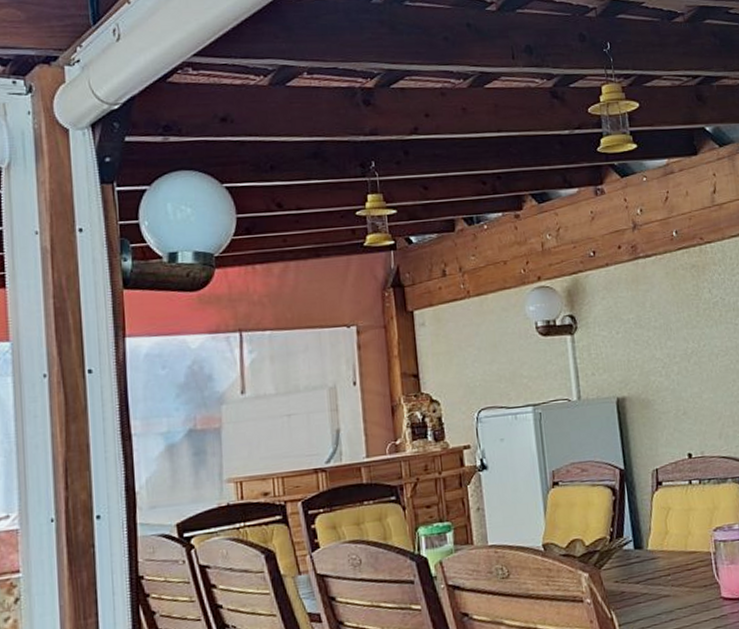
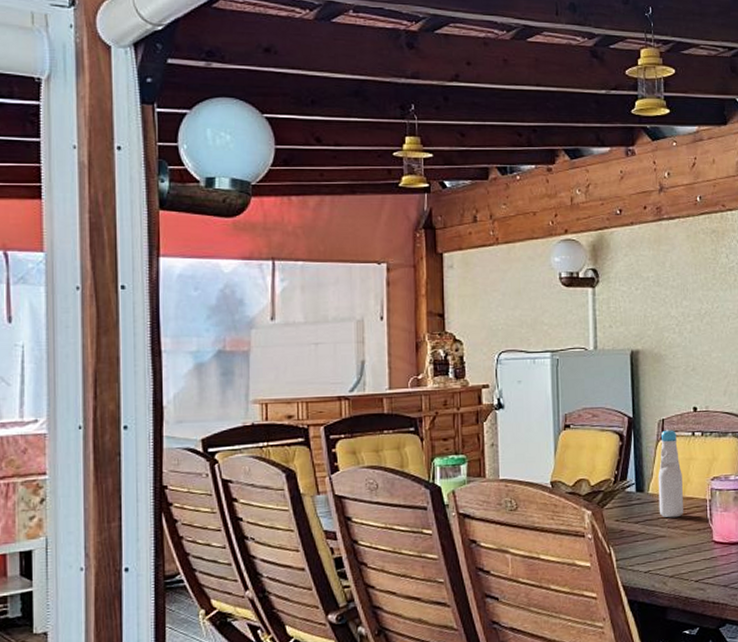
bottle: none [656,478,687,576] -> present [658,428,683,518]

